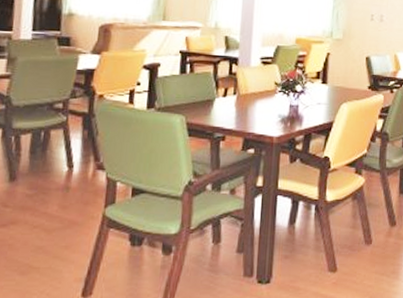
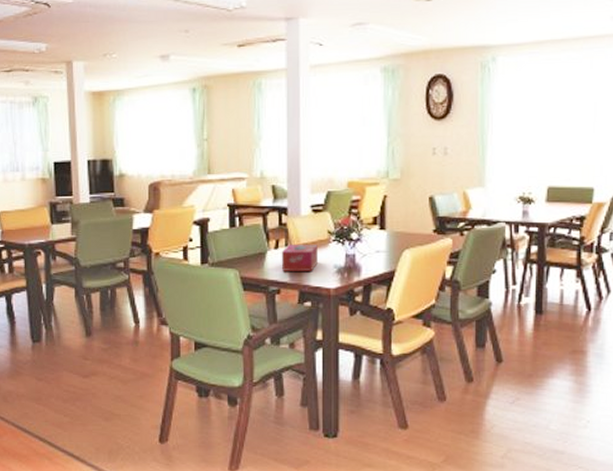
tissue box: none [228,93,264,120] -> present [281,244,318,271]

